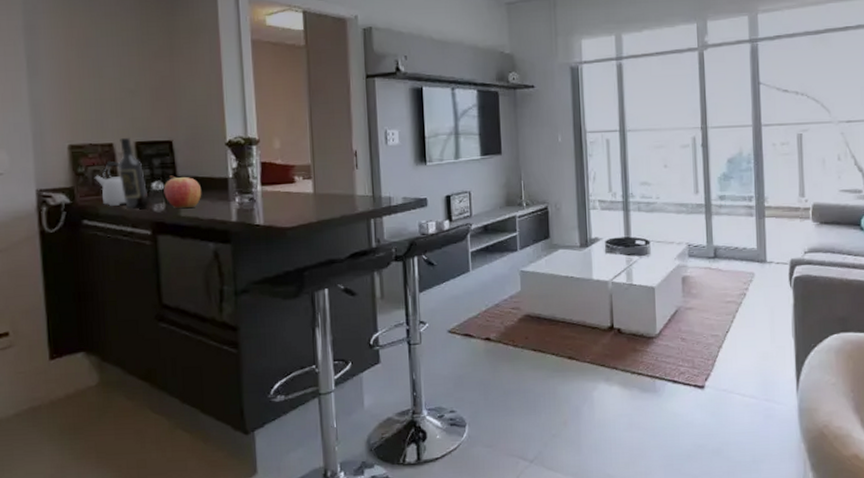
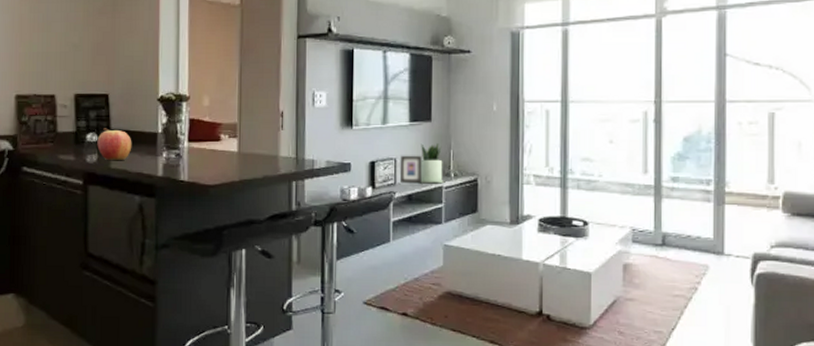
kettle: present [94,161,148,206] -> none [35,112,83,155]
wine bottle: present [118,138,149,210] -> none [57,90,83,160]
picture frame: none [475,187,496,215] -> present [401,155,422,184]
planter: none [493,175,517,214] -> present [420,143,444,184]

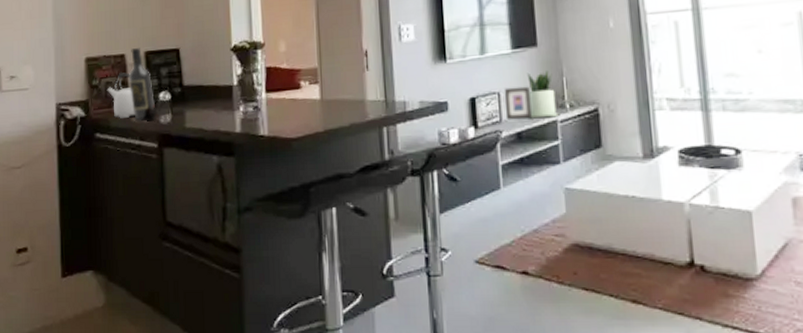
kettle: none [35,112,83,155] -> present [107,72,156,118]
wine bottle: none [57,90,83,160] -> present [128,48,156,122]
fruit: present [97,128,132,161] -> none [170,85,207,120]

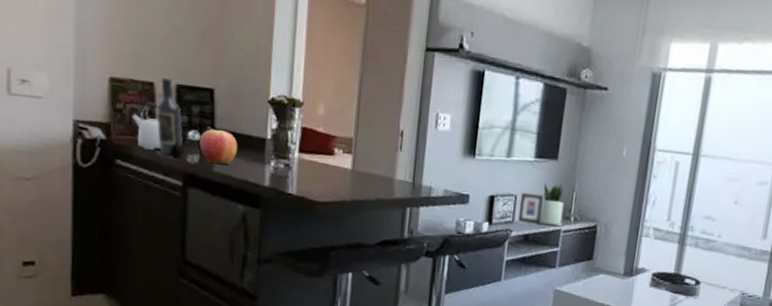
fruit: none [170,85,207,120] -> present [199,126,238,165]

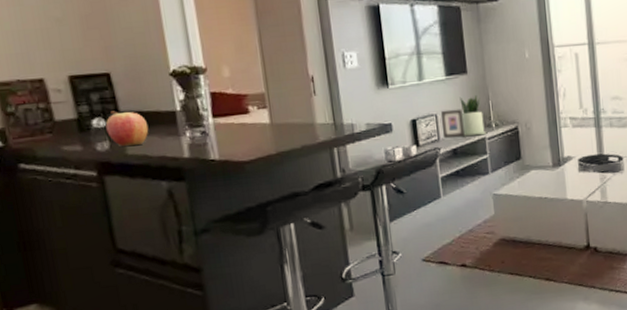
kettle: present [131,101,184,150] -> none [26,98,89,147]
wine bottle: present [156,78,184,158] -> none [51,72,92,151]

